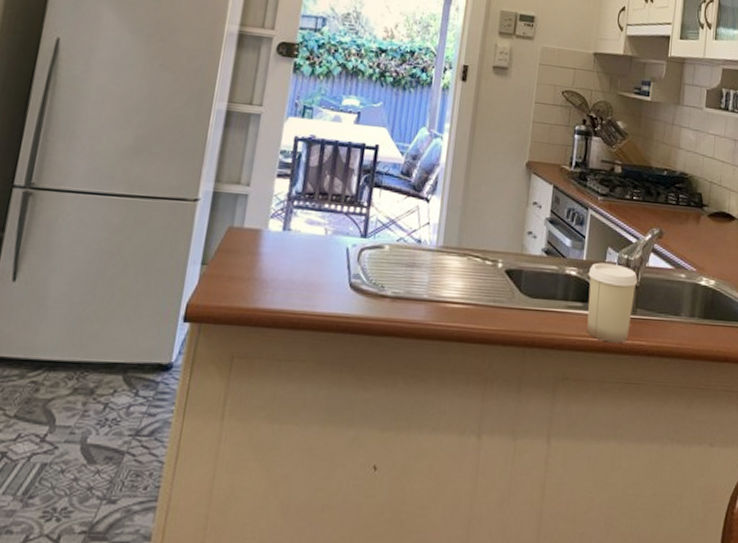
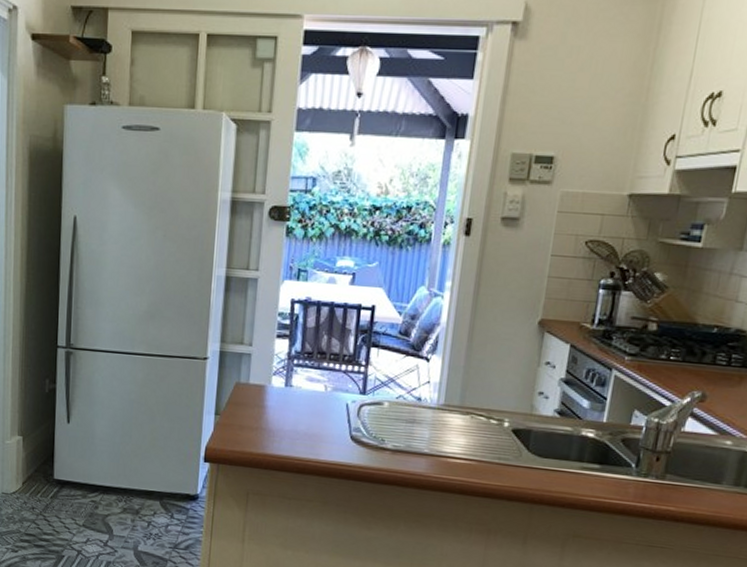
cup: present [587,262,638,343] -> none [603,425,670,507]

